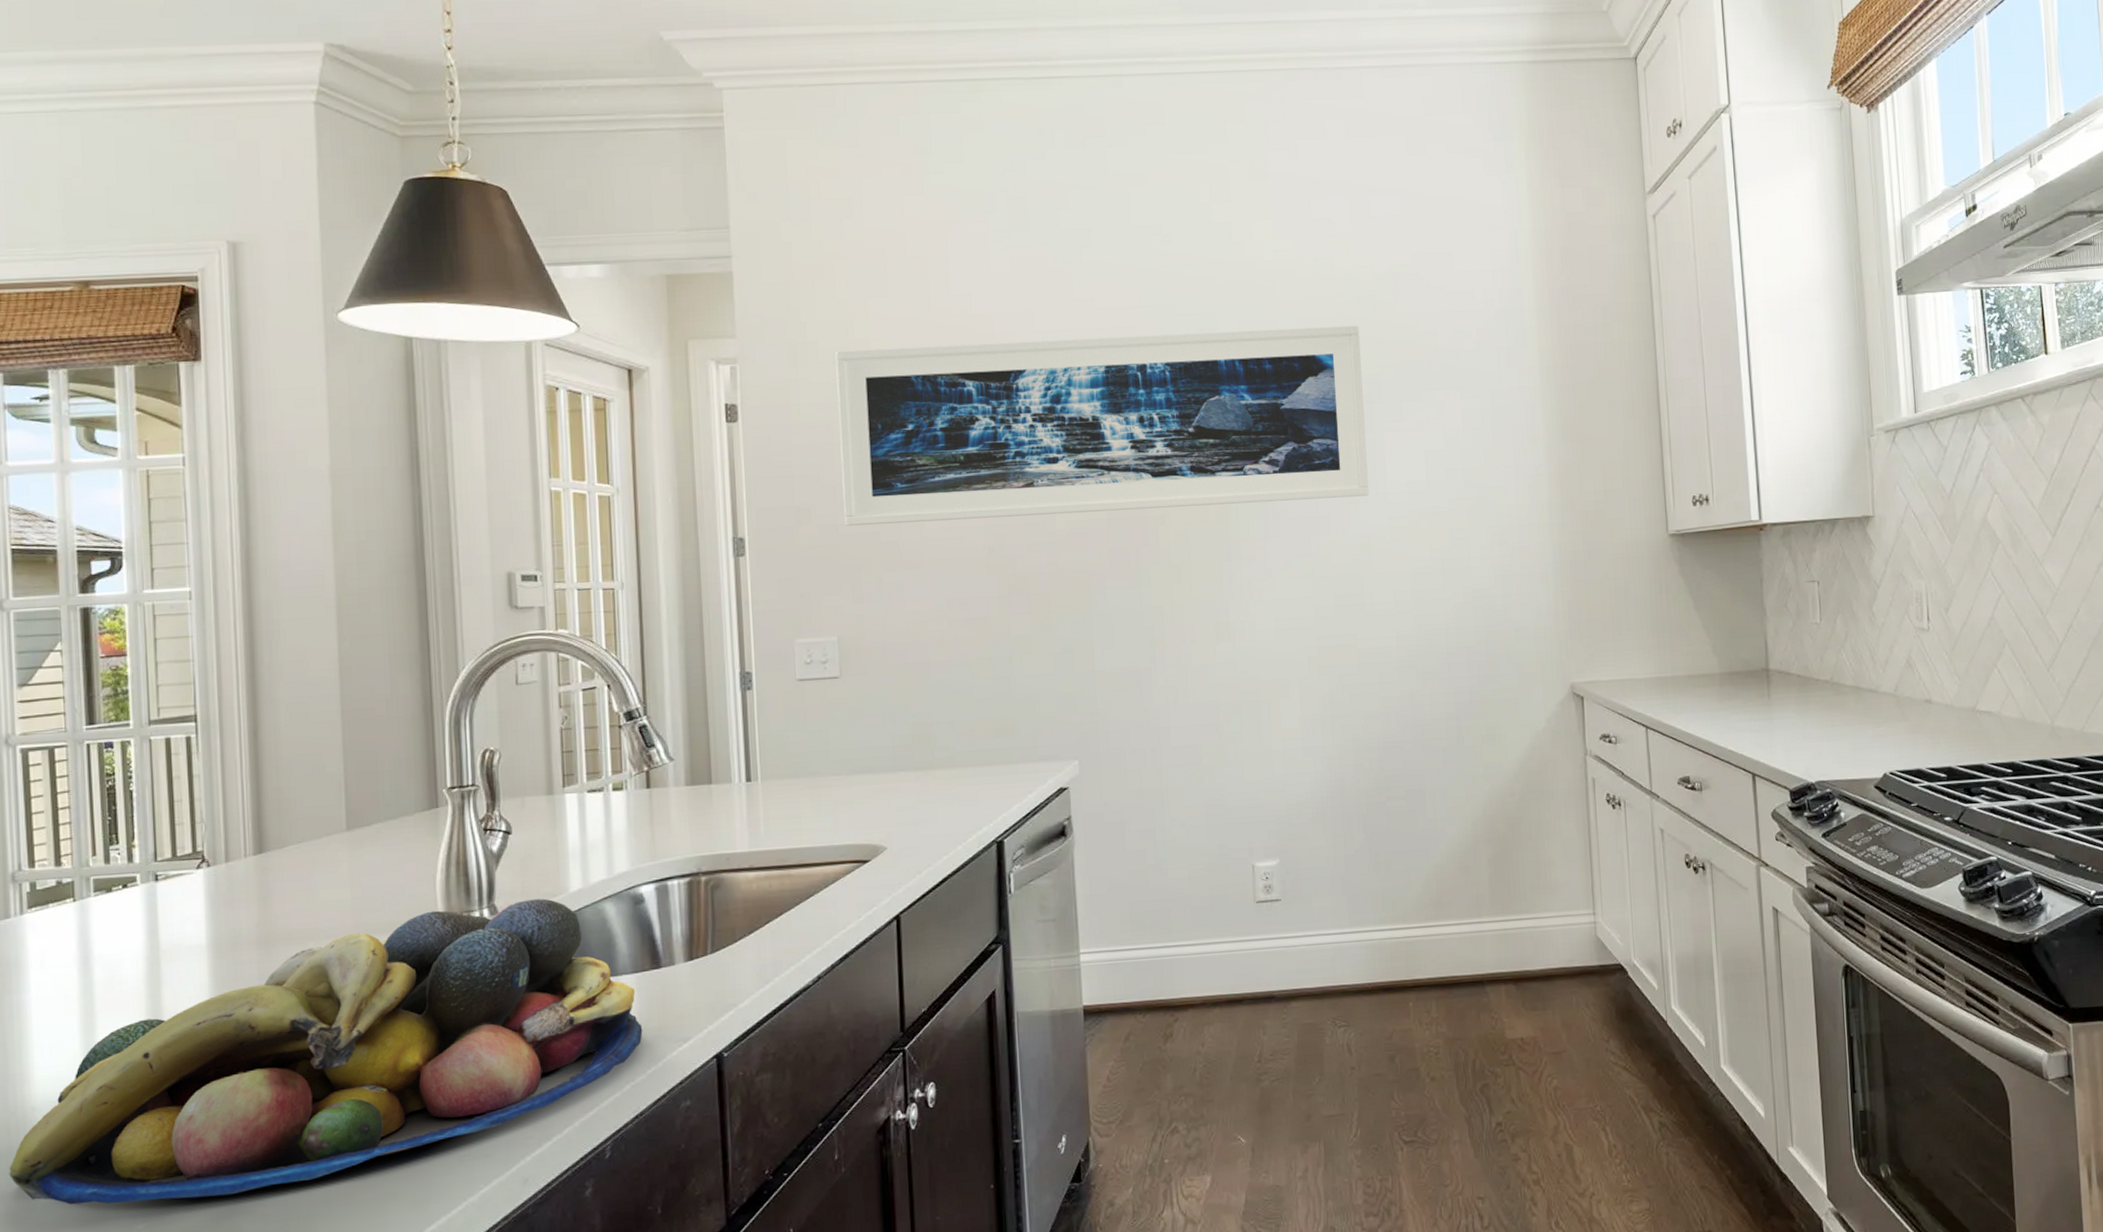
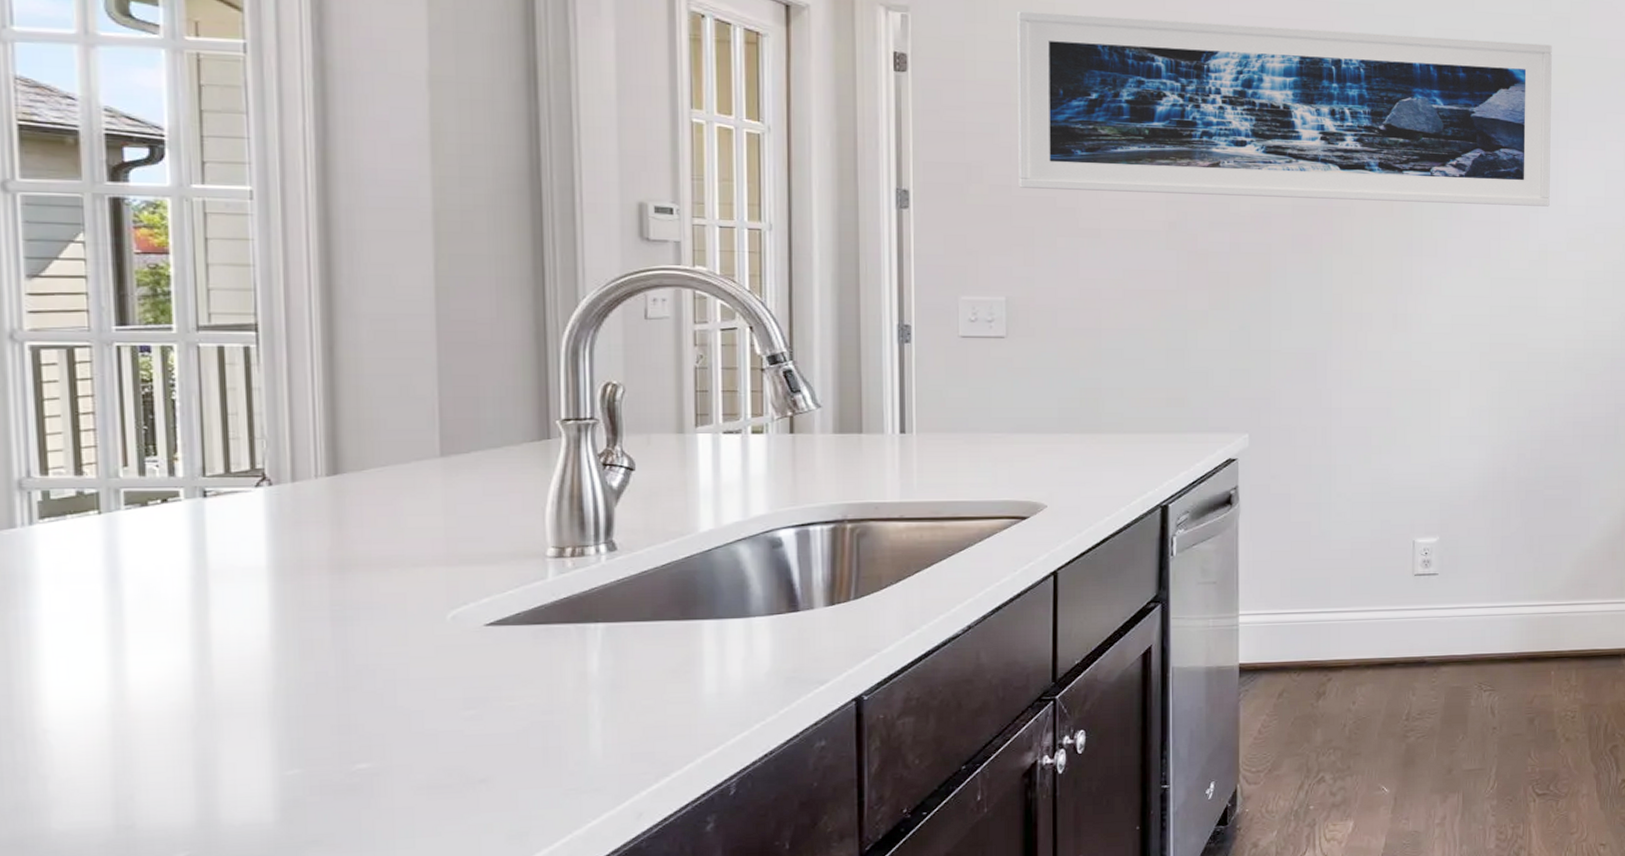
fruit bowl: present [9,898,643,1205] -> none [14,537,776,832]

